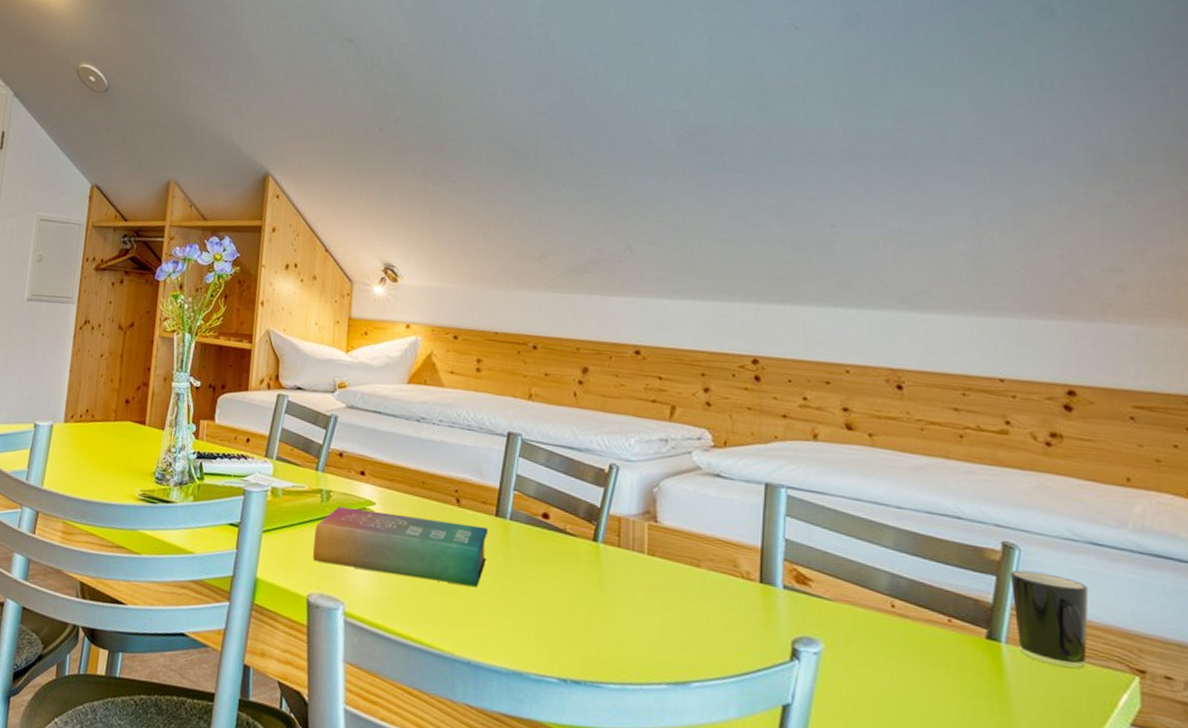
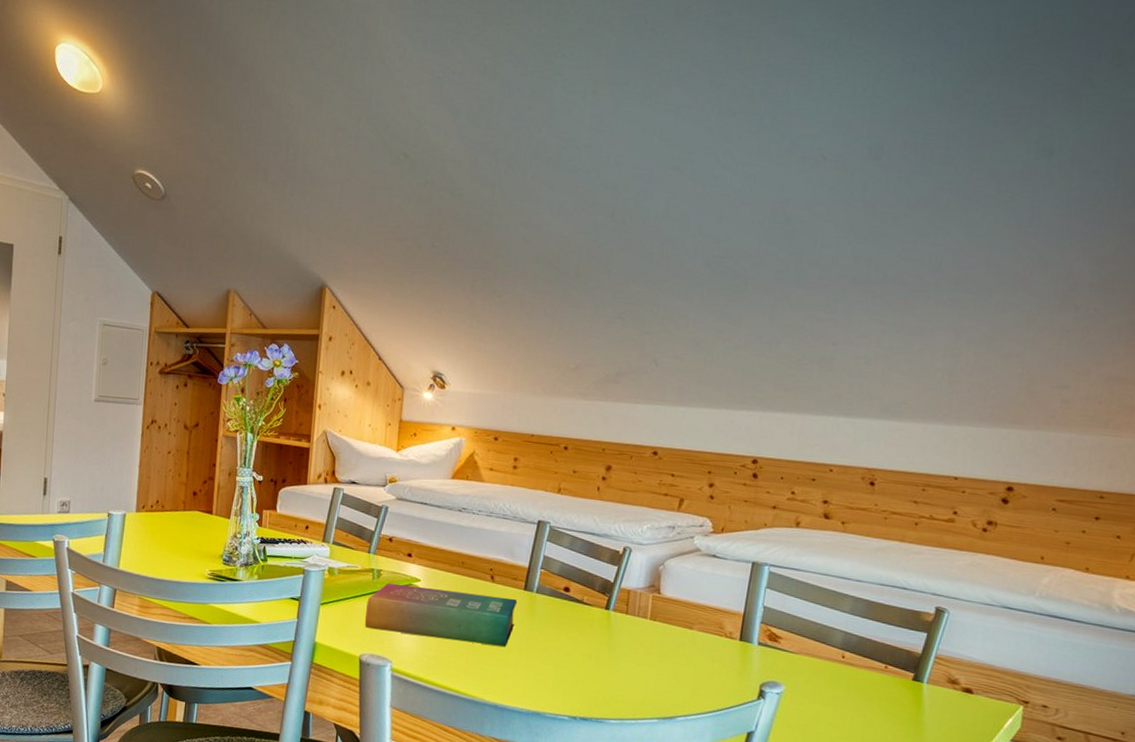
mug: present [1010,570,1089,670] -> none [936,628,997,702]

